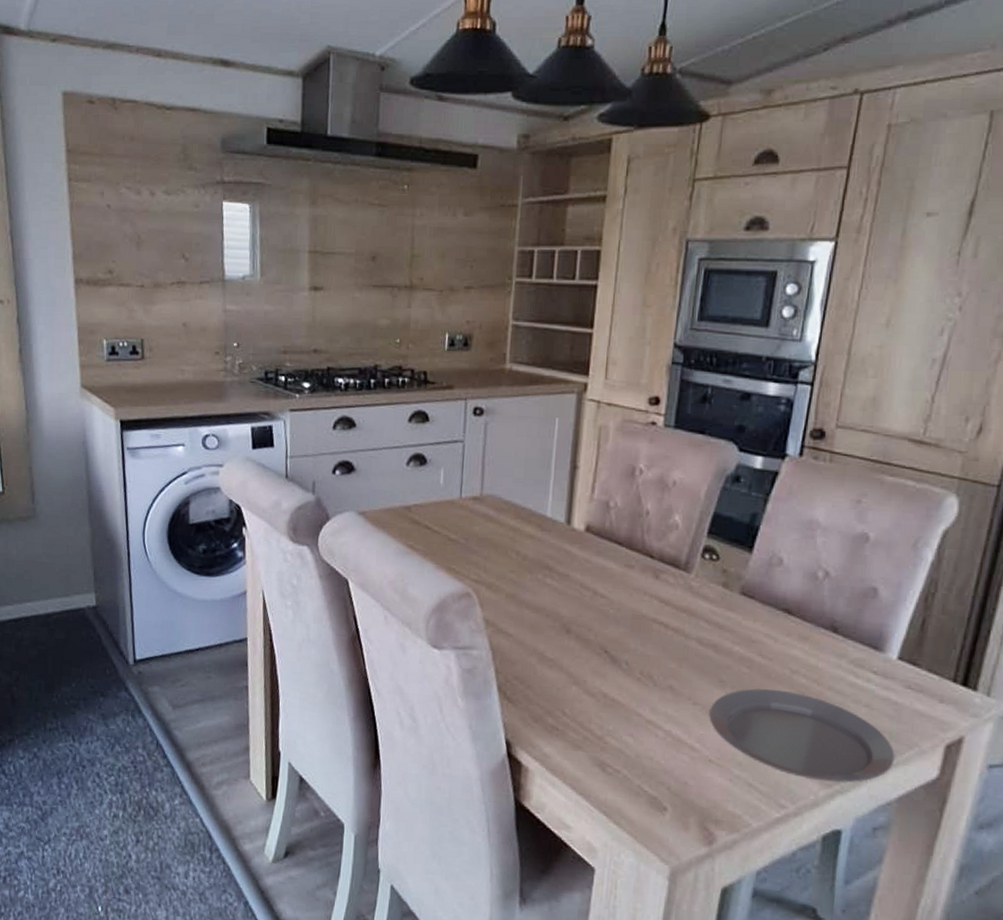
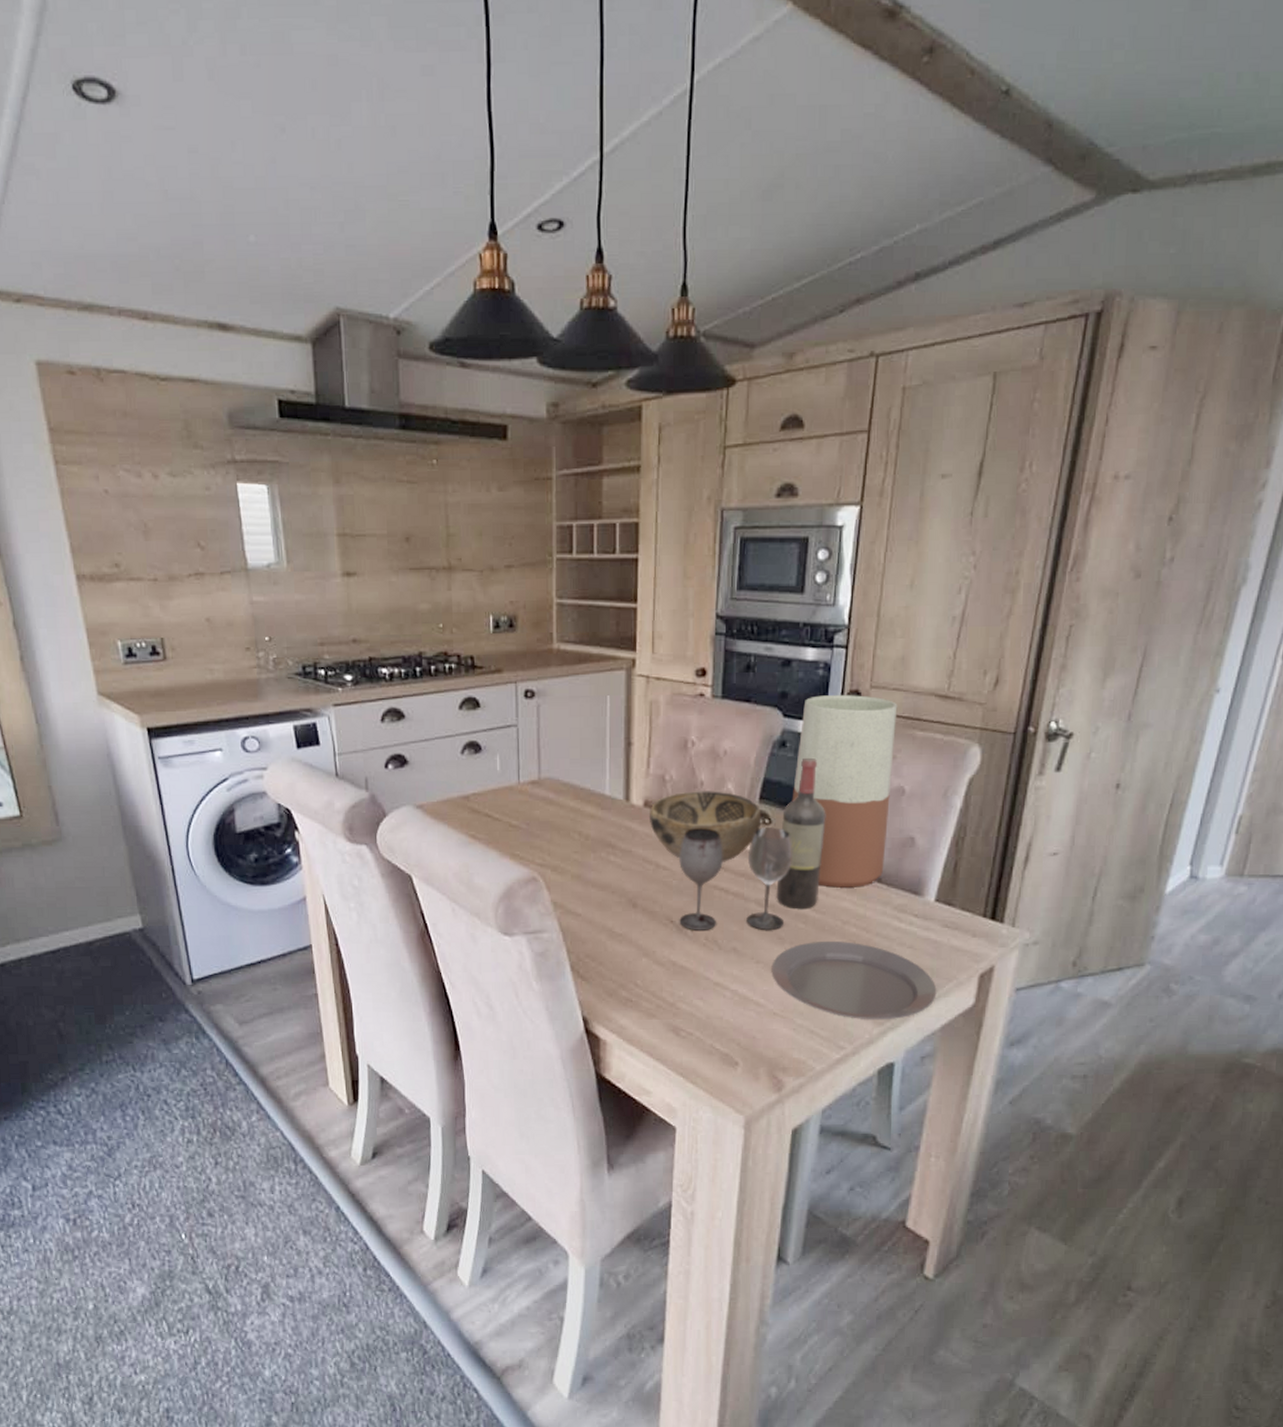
decorative bowl: none [589,519,710,596] -> present [648,790,762,862]
wineglass: none [614,558,741,672] -> present [679,827,793,931]
wine bottle: none [719,494,780,652] -> present [776,757,826,908]
vase: none [742,432,866,636] -> present [792,695,898,888]

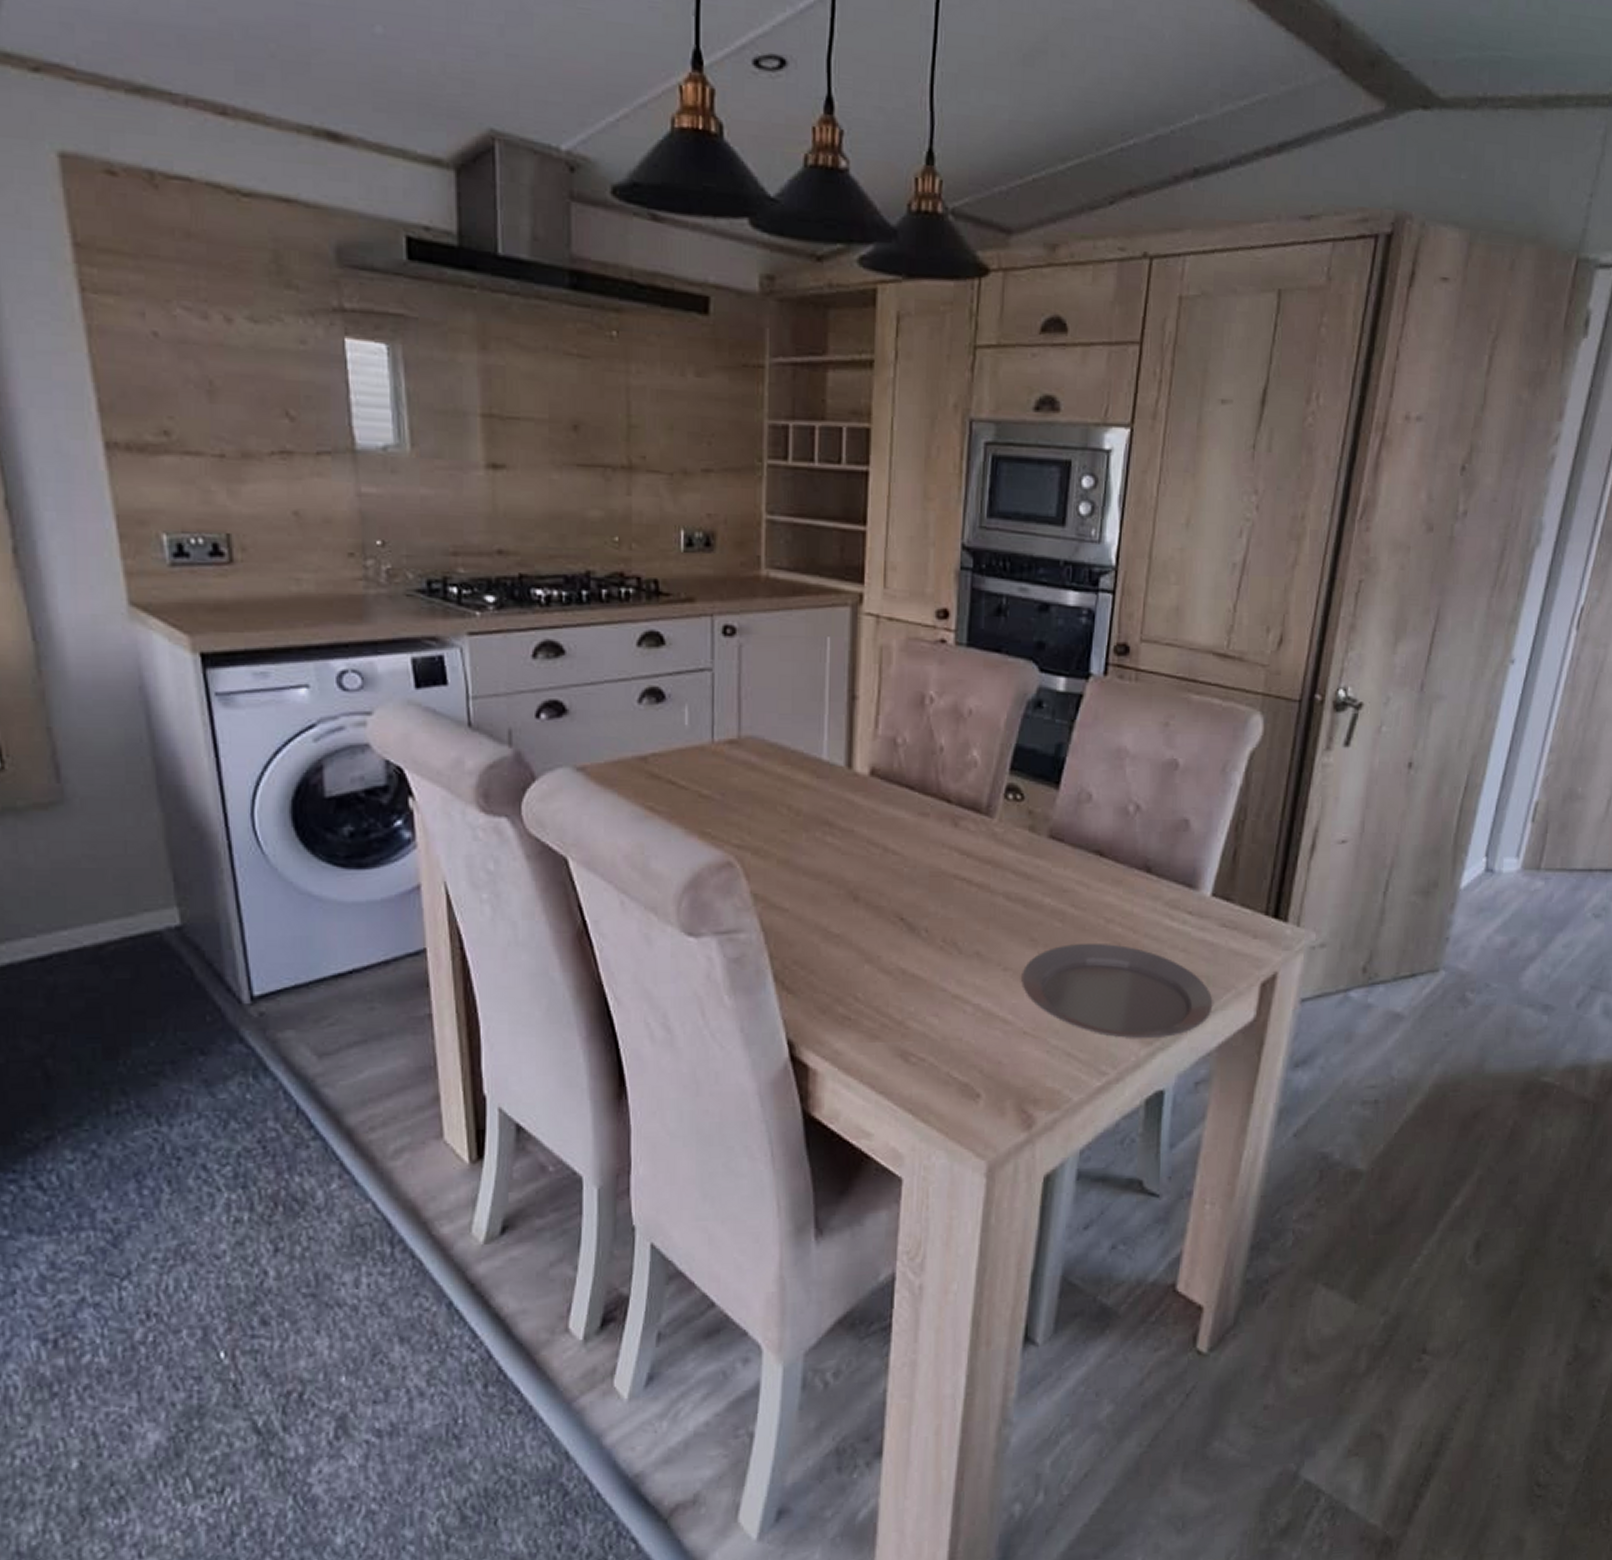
decorative bowl: present [648,790,762,862] -> none [875,757,1013,846]
wineglass: present [679,827,793,931] -> none [911,804,1049,930]
wine bottle: present [776,757,826,908] -> none [1028,721,1088,903]
vase: present [792,695,898,888] -> none [1048,648,1171,879]

